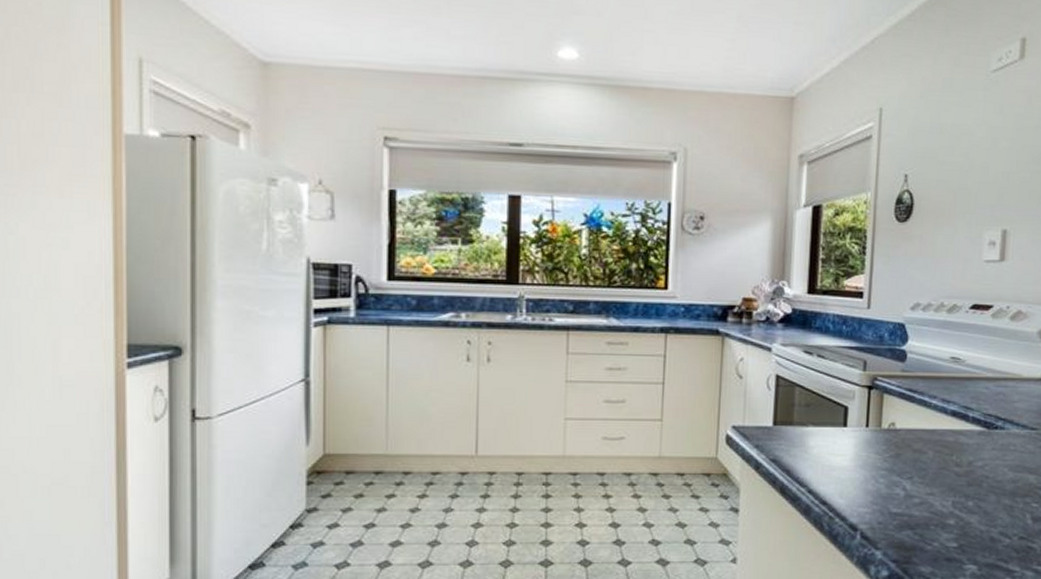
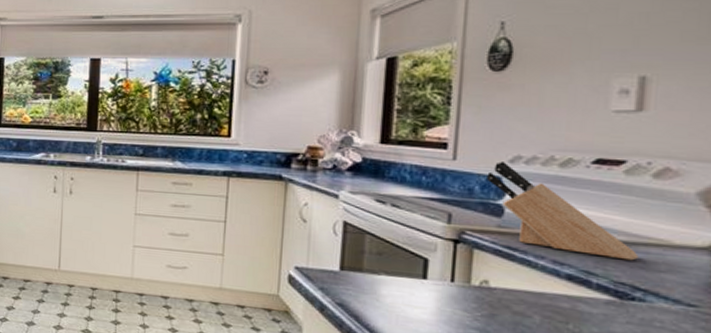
knife block: none [894,309,1001,394] -> present [487,162,639,261]

